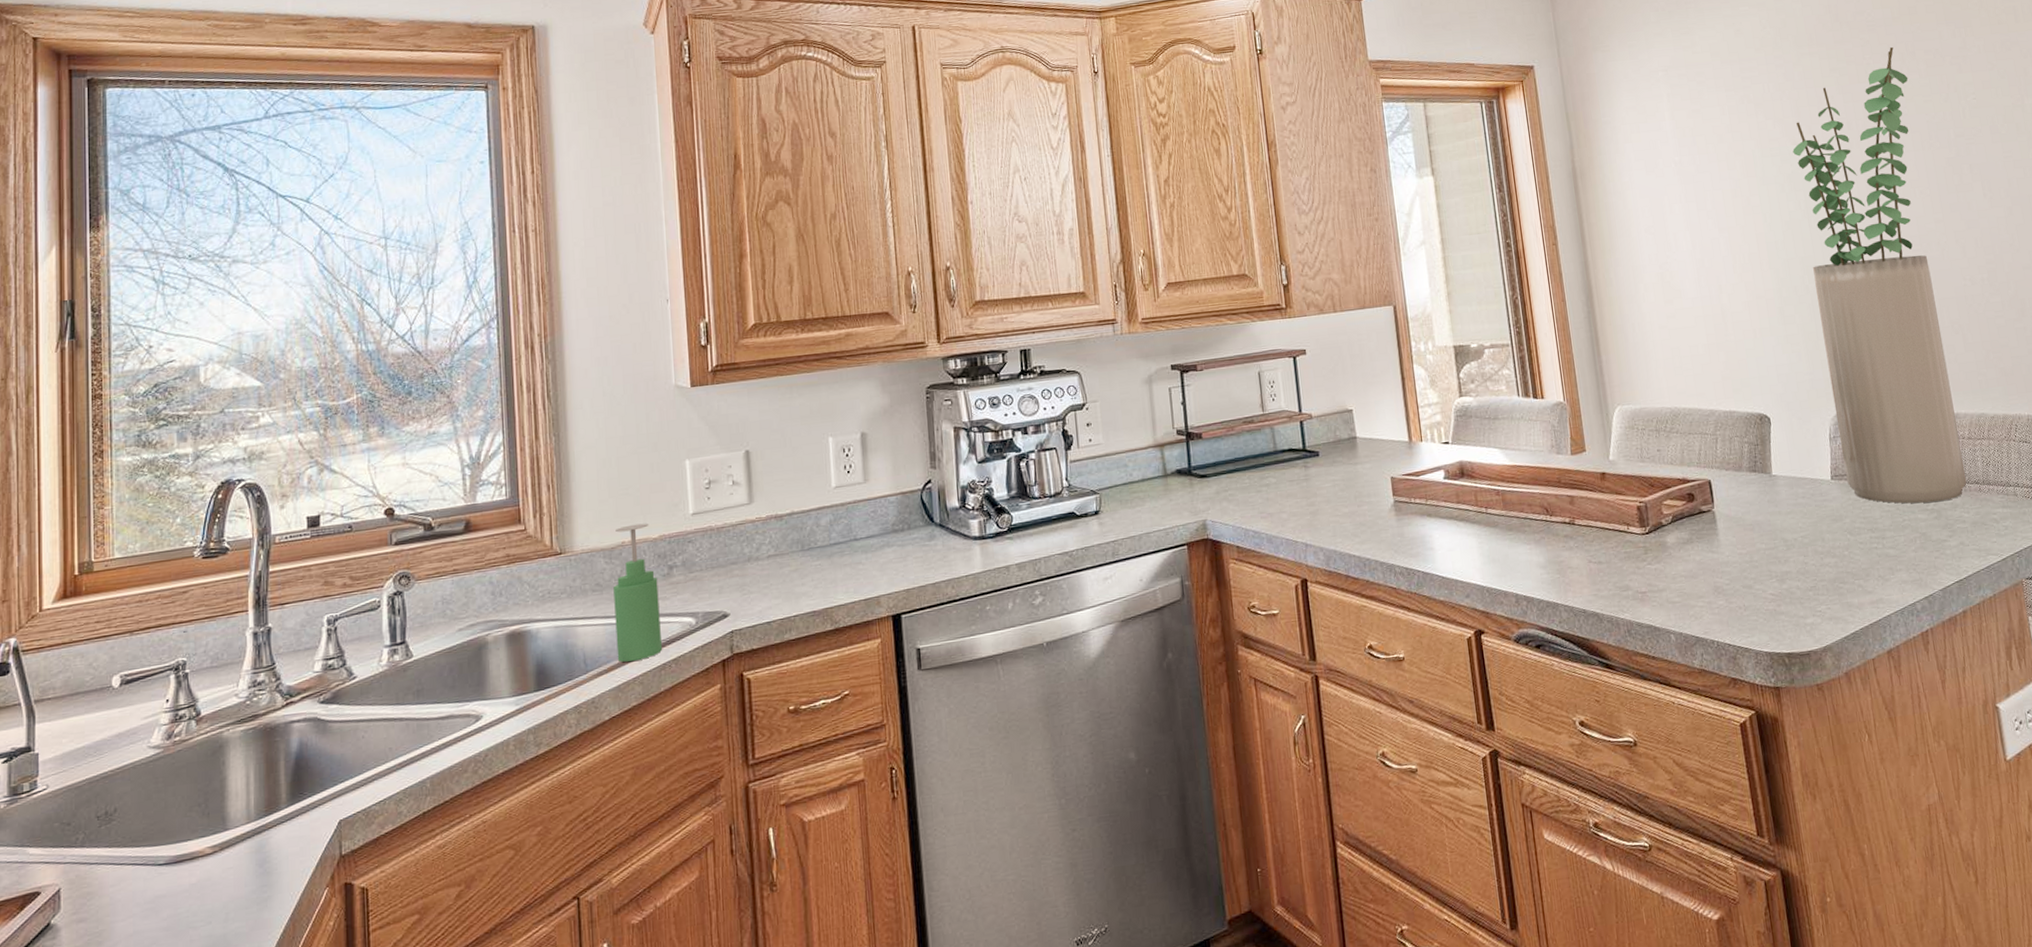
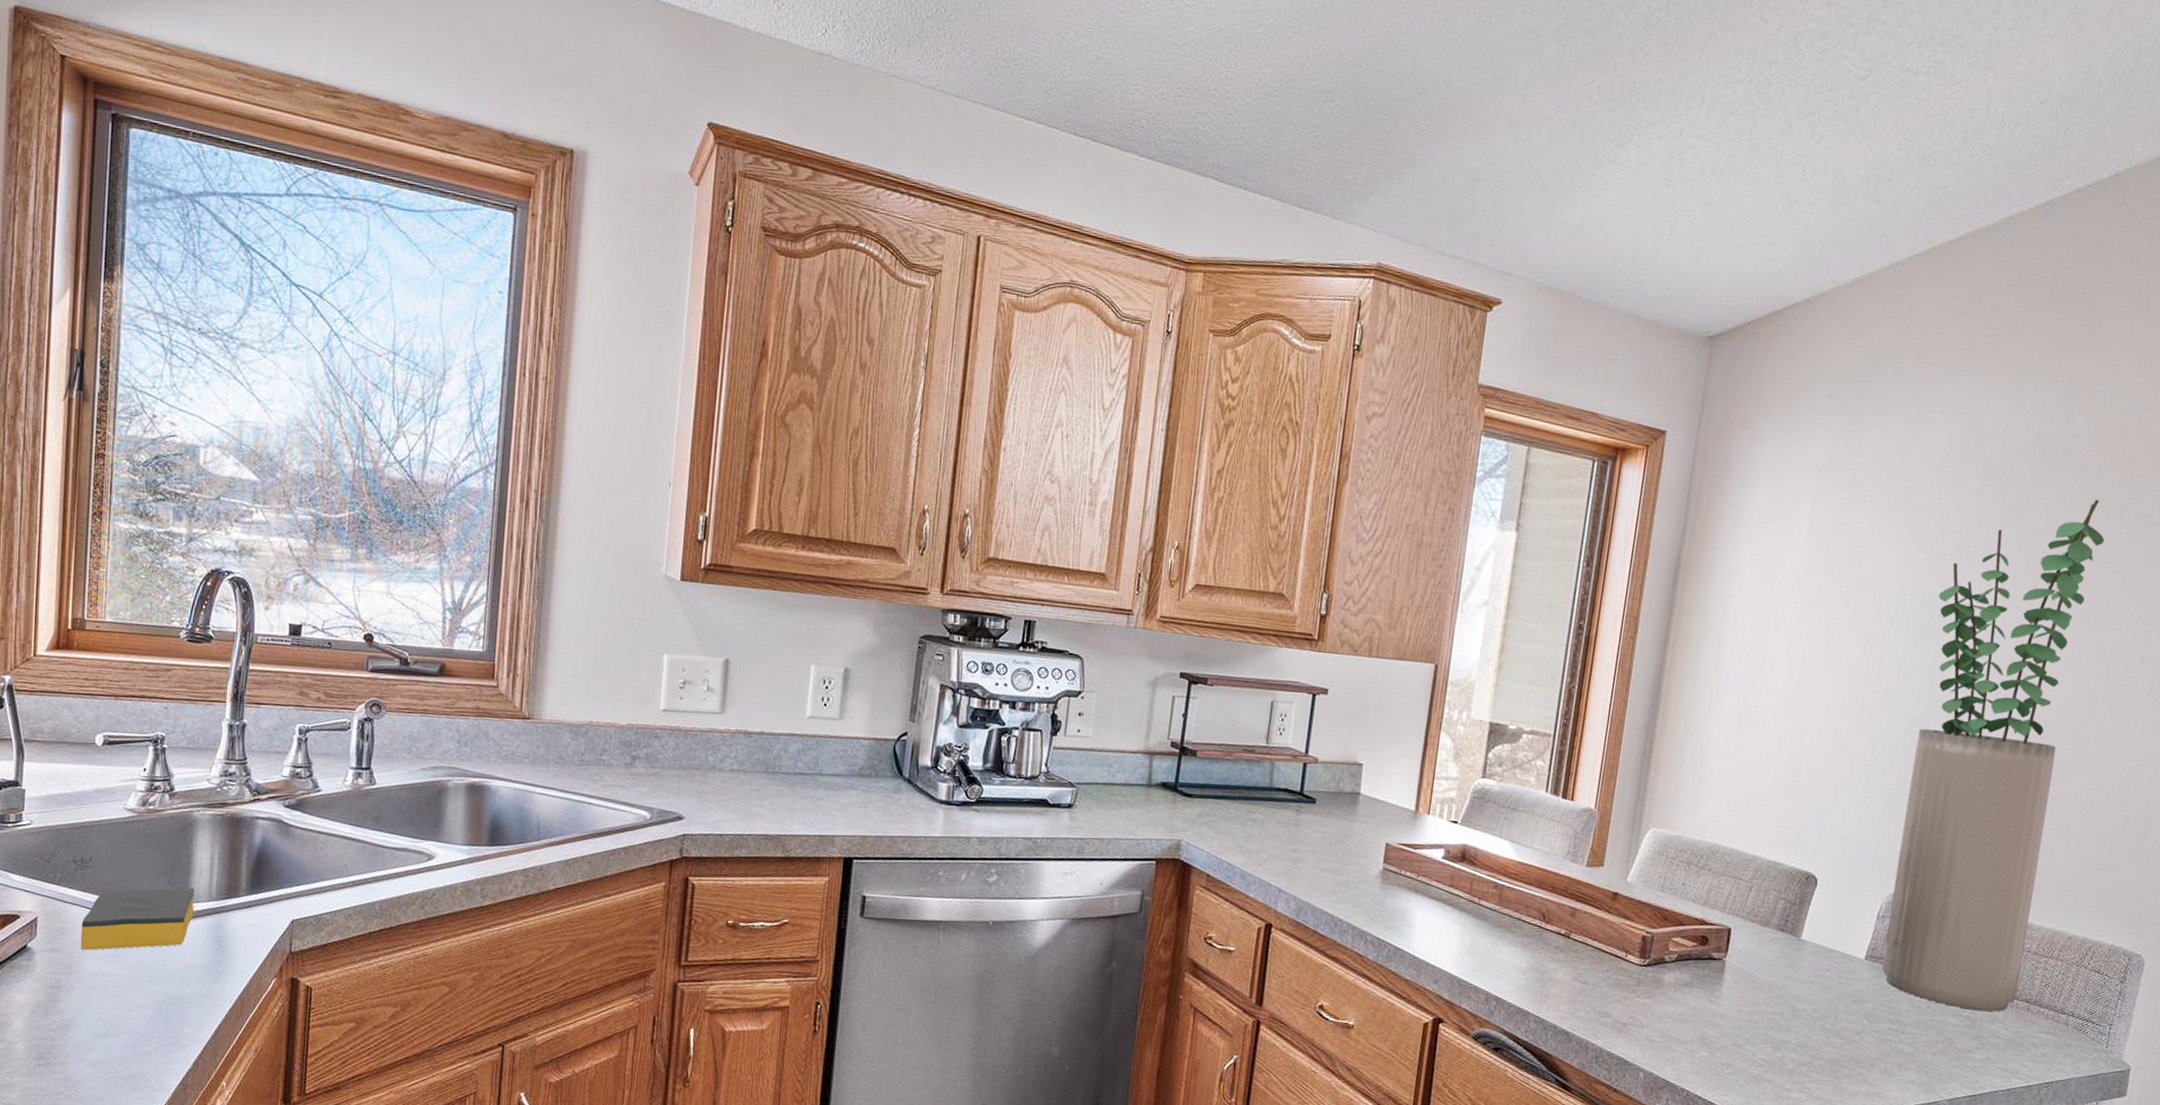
sponge: none [109,813,232,912] -> present [80,887,195,951]
soap dispenser: present [613,523,662,662] -> none [569,706,620,841]

